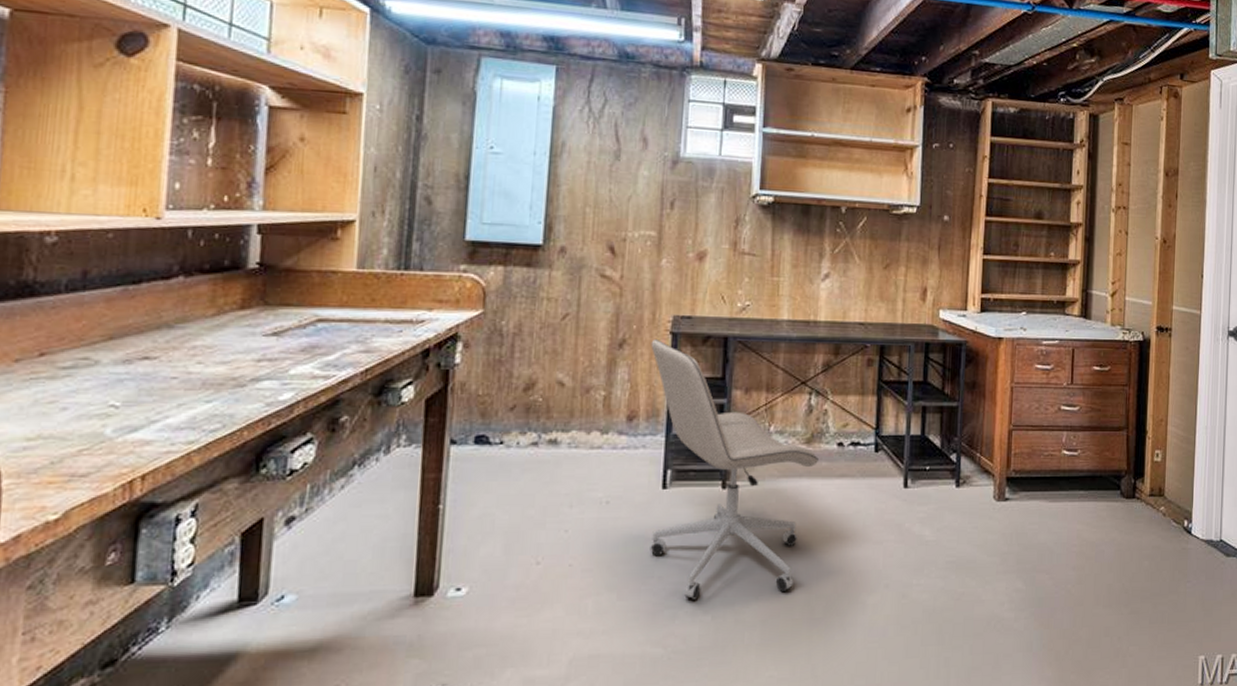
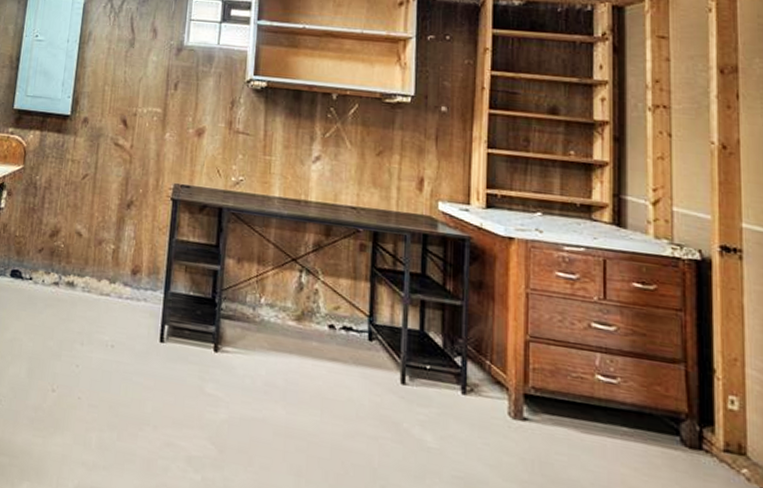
office chair: present [650,338,818,600] -> none [147,202,309,469]

